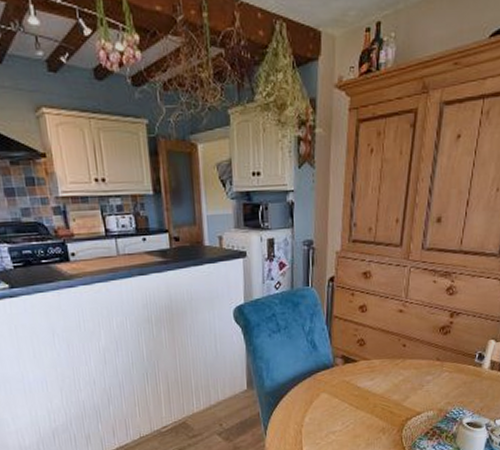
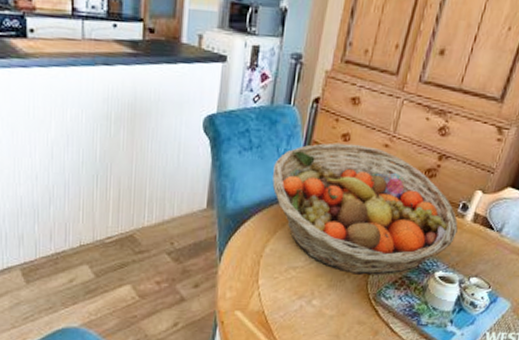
fruit basket: none [302,313,477,431] -> present [272,142,458,275]

